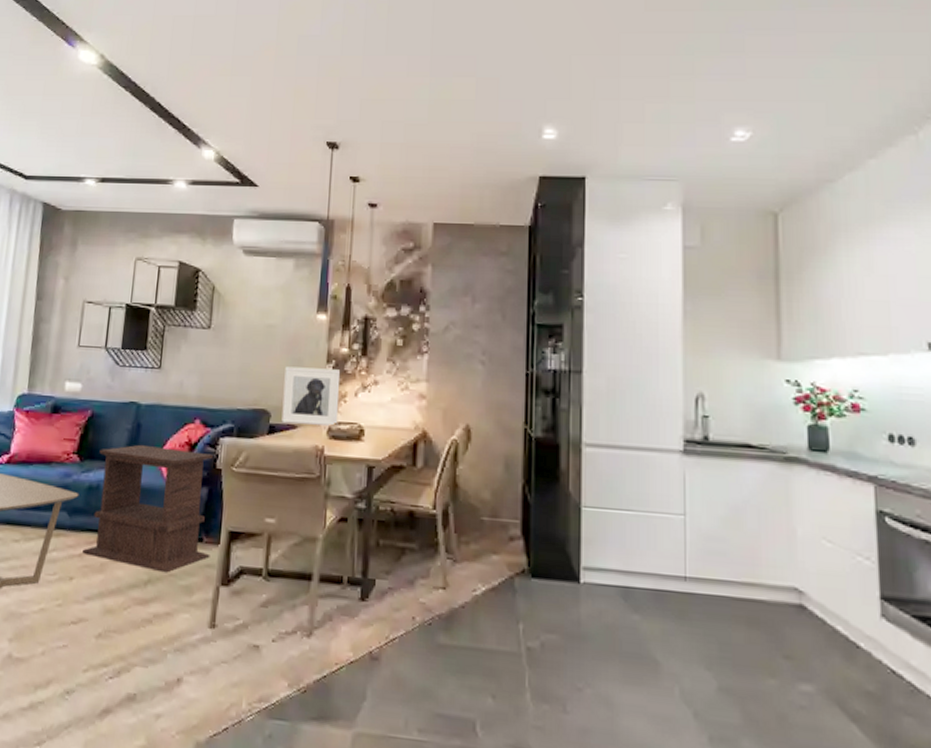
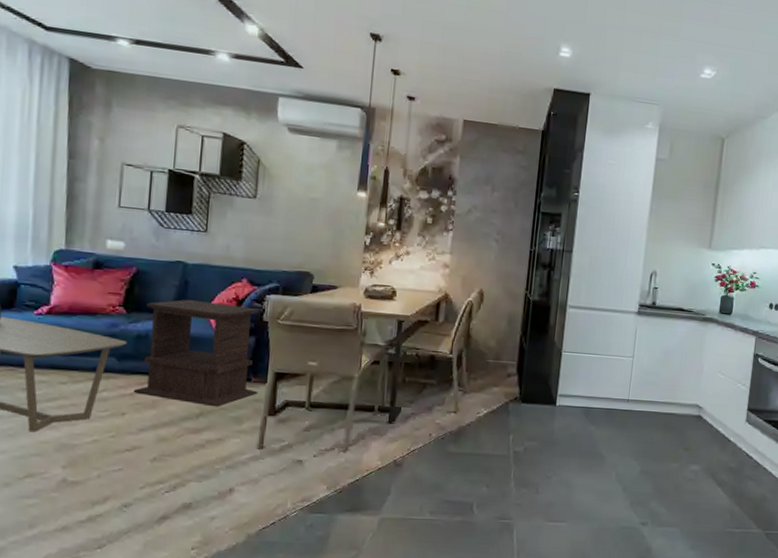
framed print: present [281,366,341,426] -> none [323,236,378,287]

